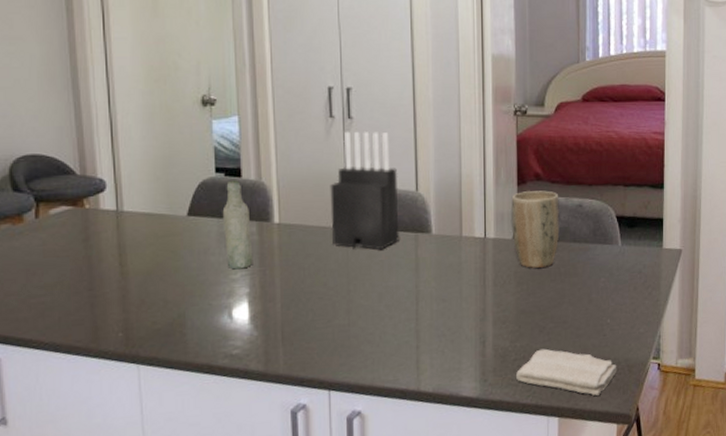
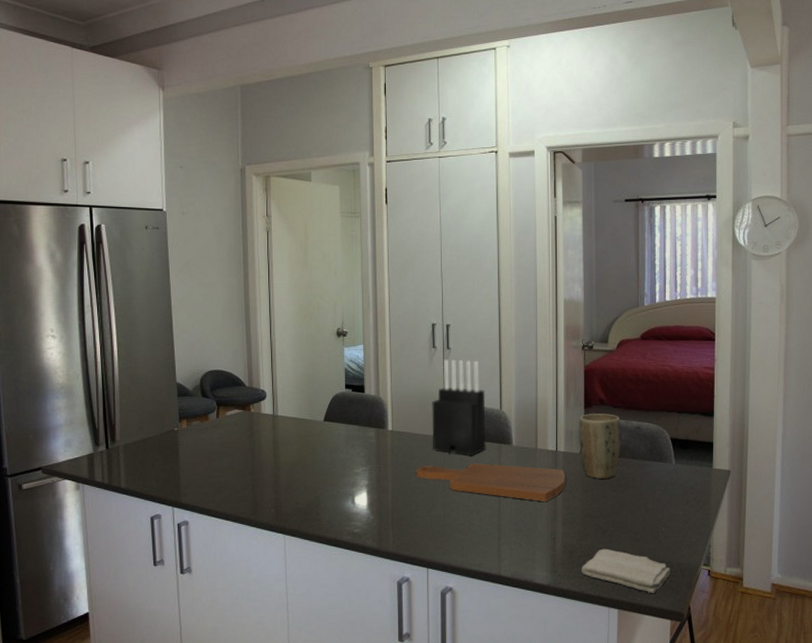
bottle: present [222,180,253,270] -> none [349,395,372,465]
cutting board: none [312,258,497,299] -> present [416,463,566,501]

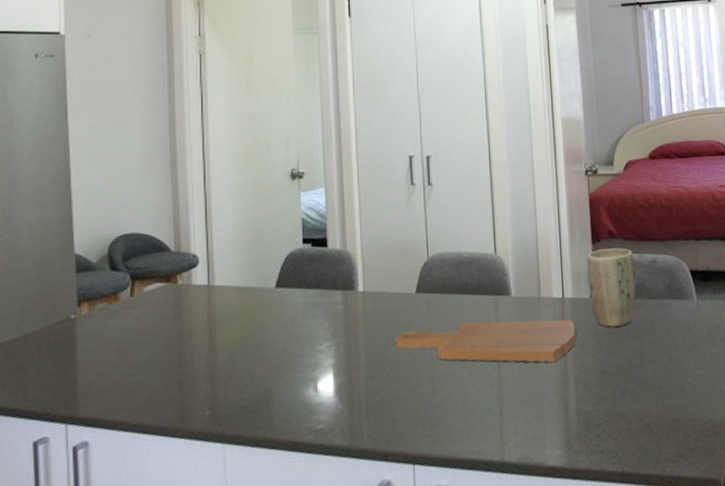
knife block: present [432,359,486,455] -> none [412,197,480,315]
washcloth: present [581,548,671,593] -> none [600,411,703,461]

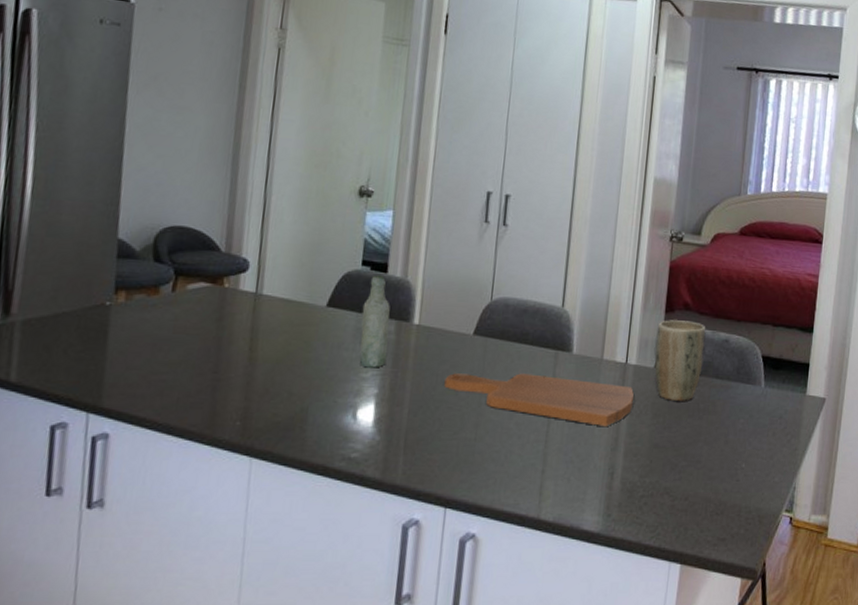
bottle: none [309,250,338,341] -> present [359,275,390,368]

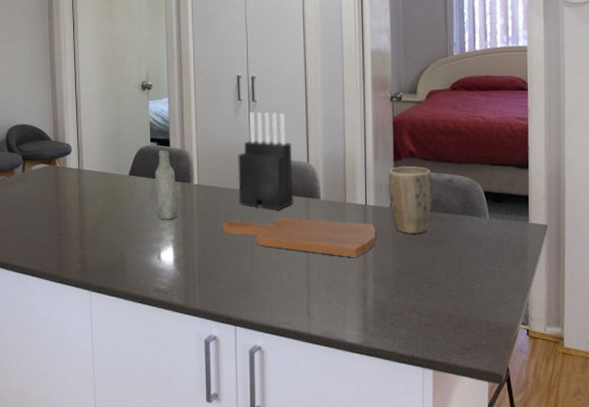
knife block: none [470,238,546,363] -> present [238,112,293,210]

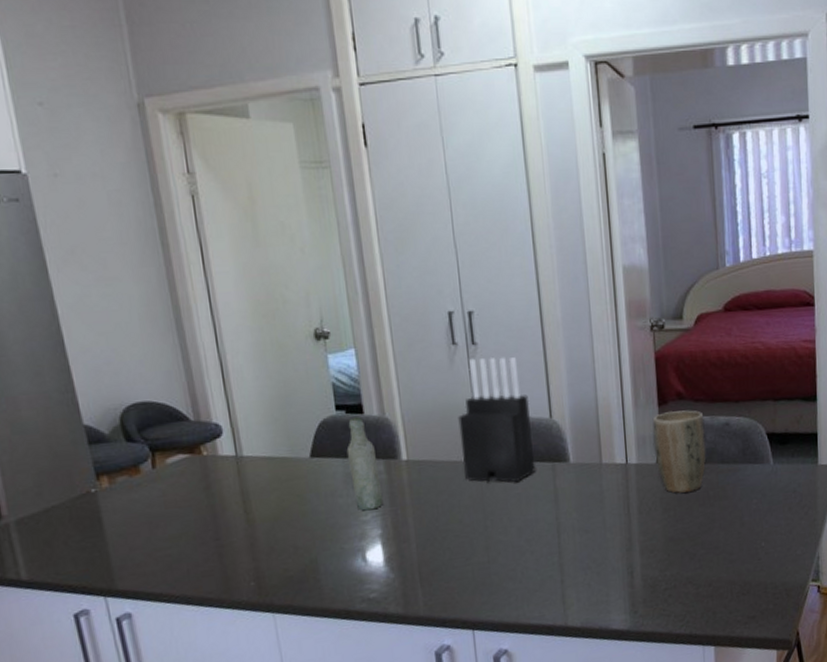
cutting board: present [223,218,376,257] -> none [446,486,642,529]

